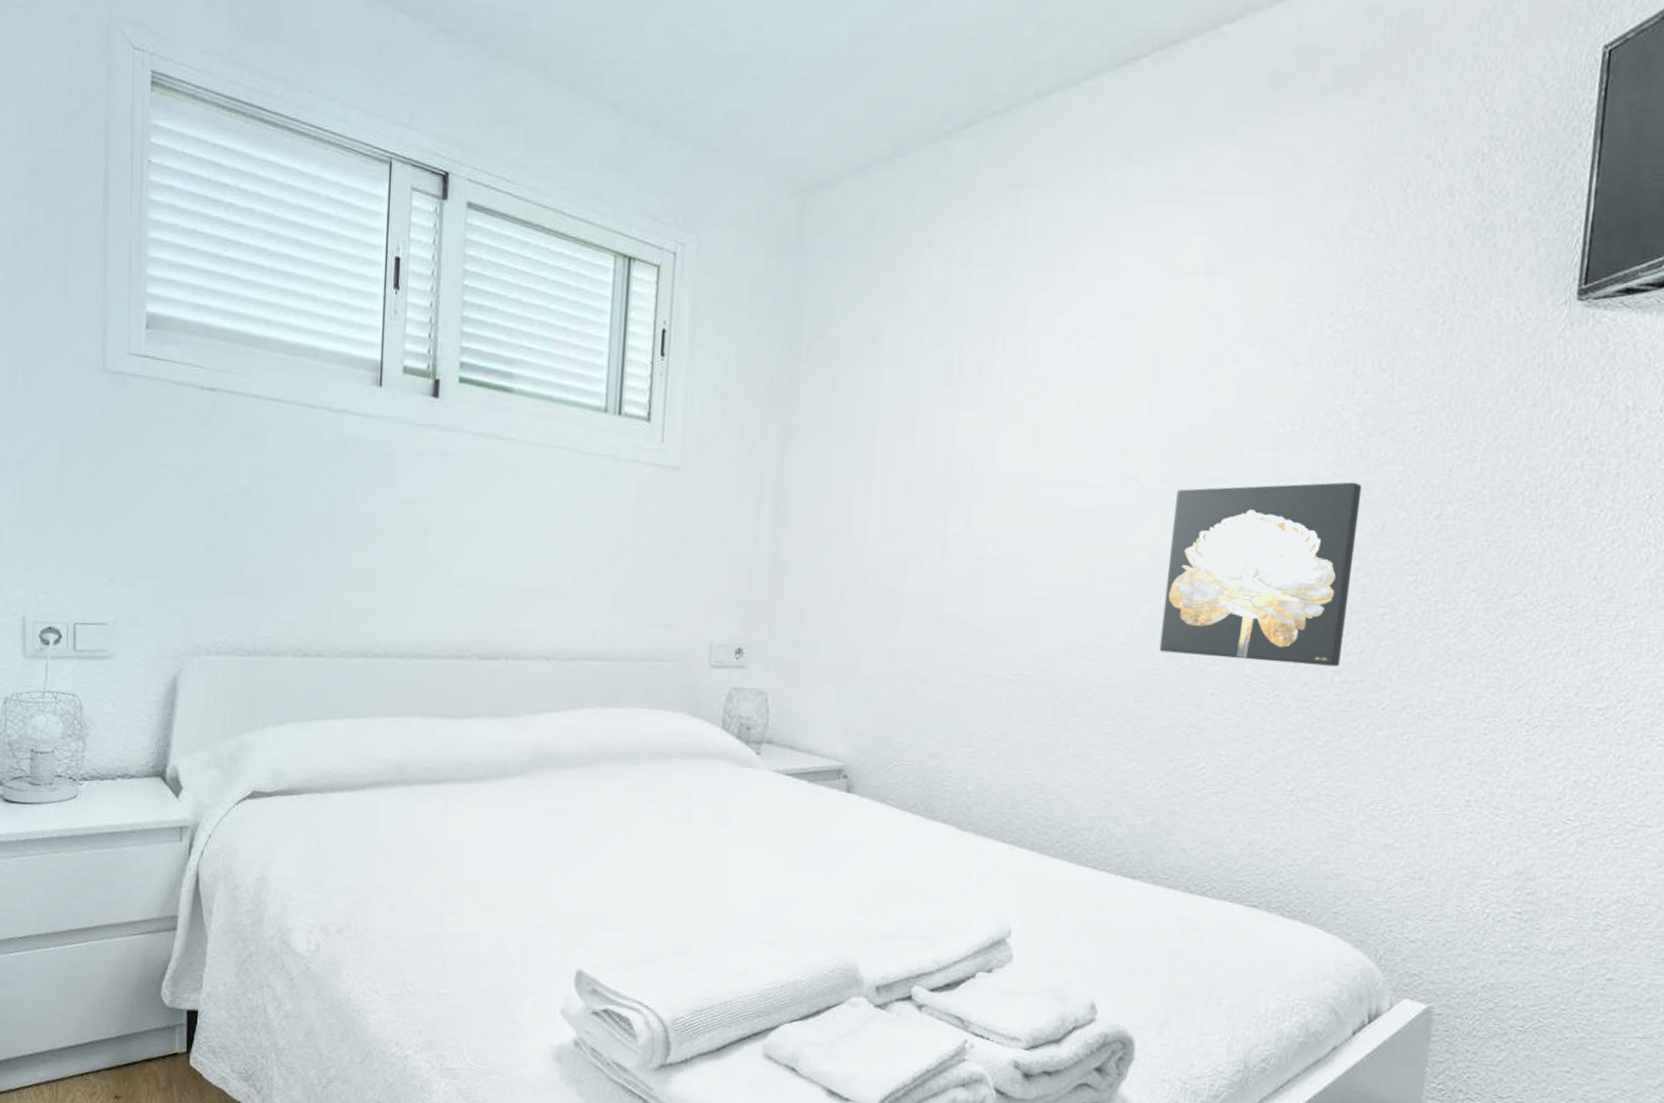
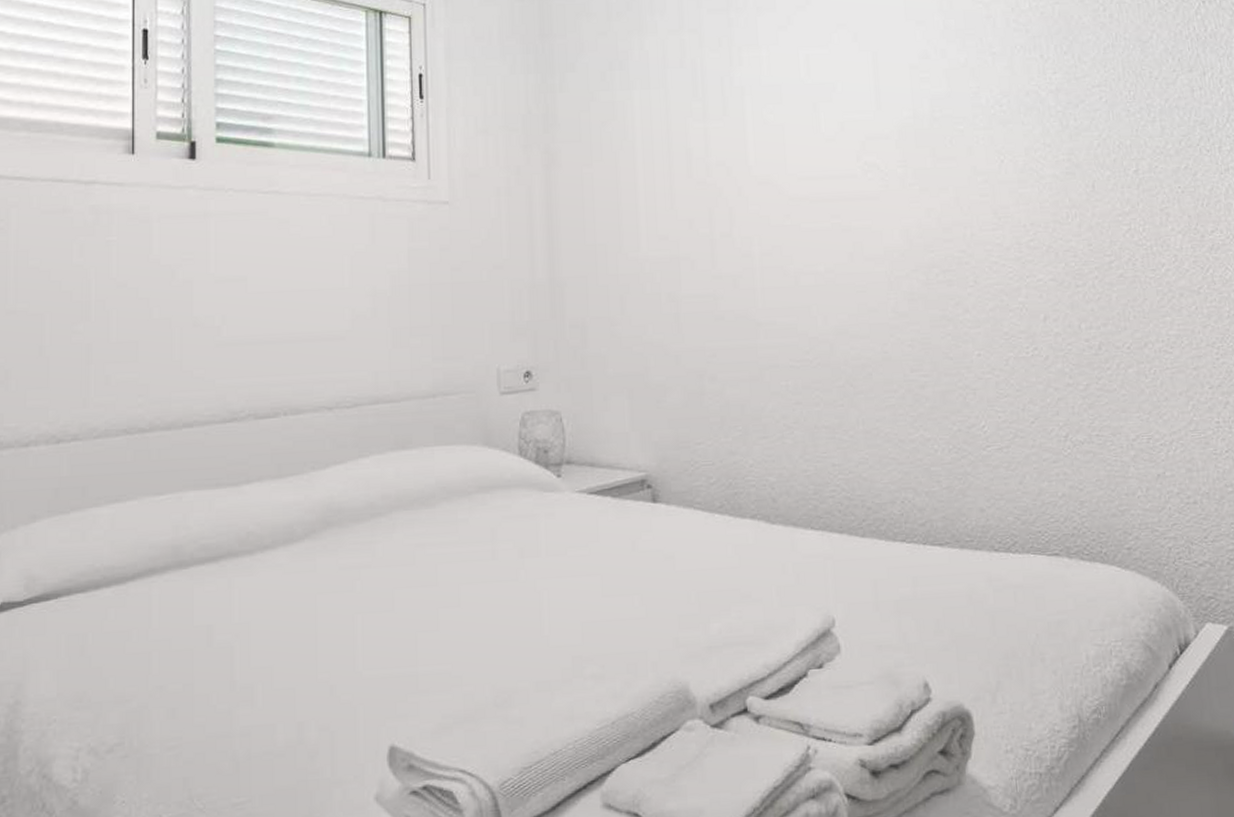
wall art: present [1159,482,1362,667] -> none [913,149,1083,322]

